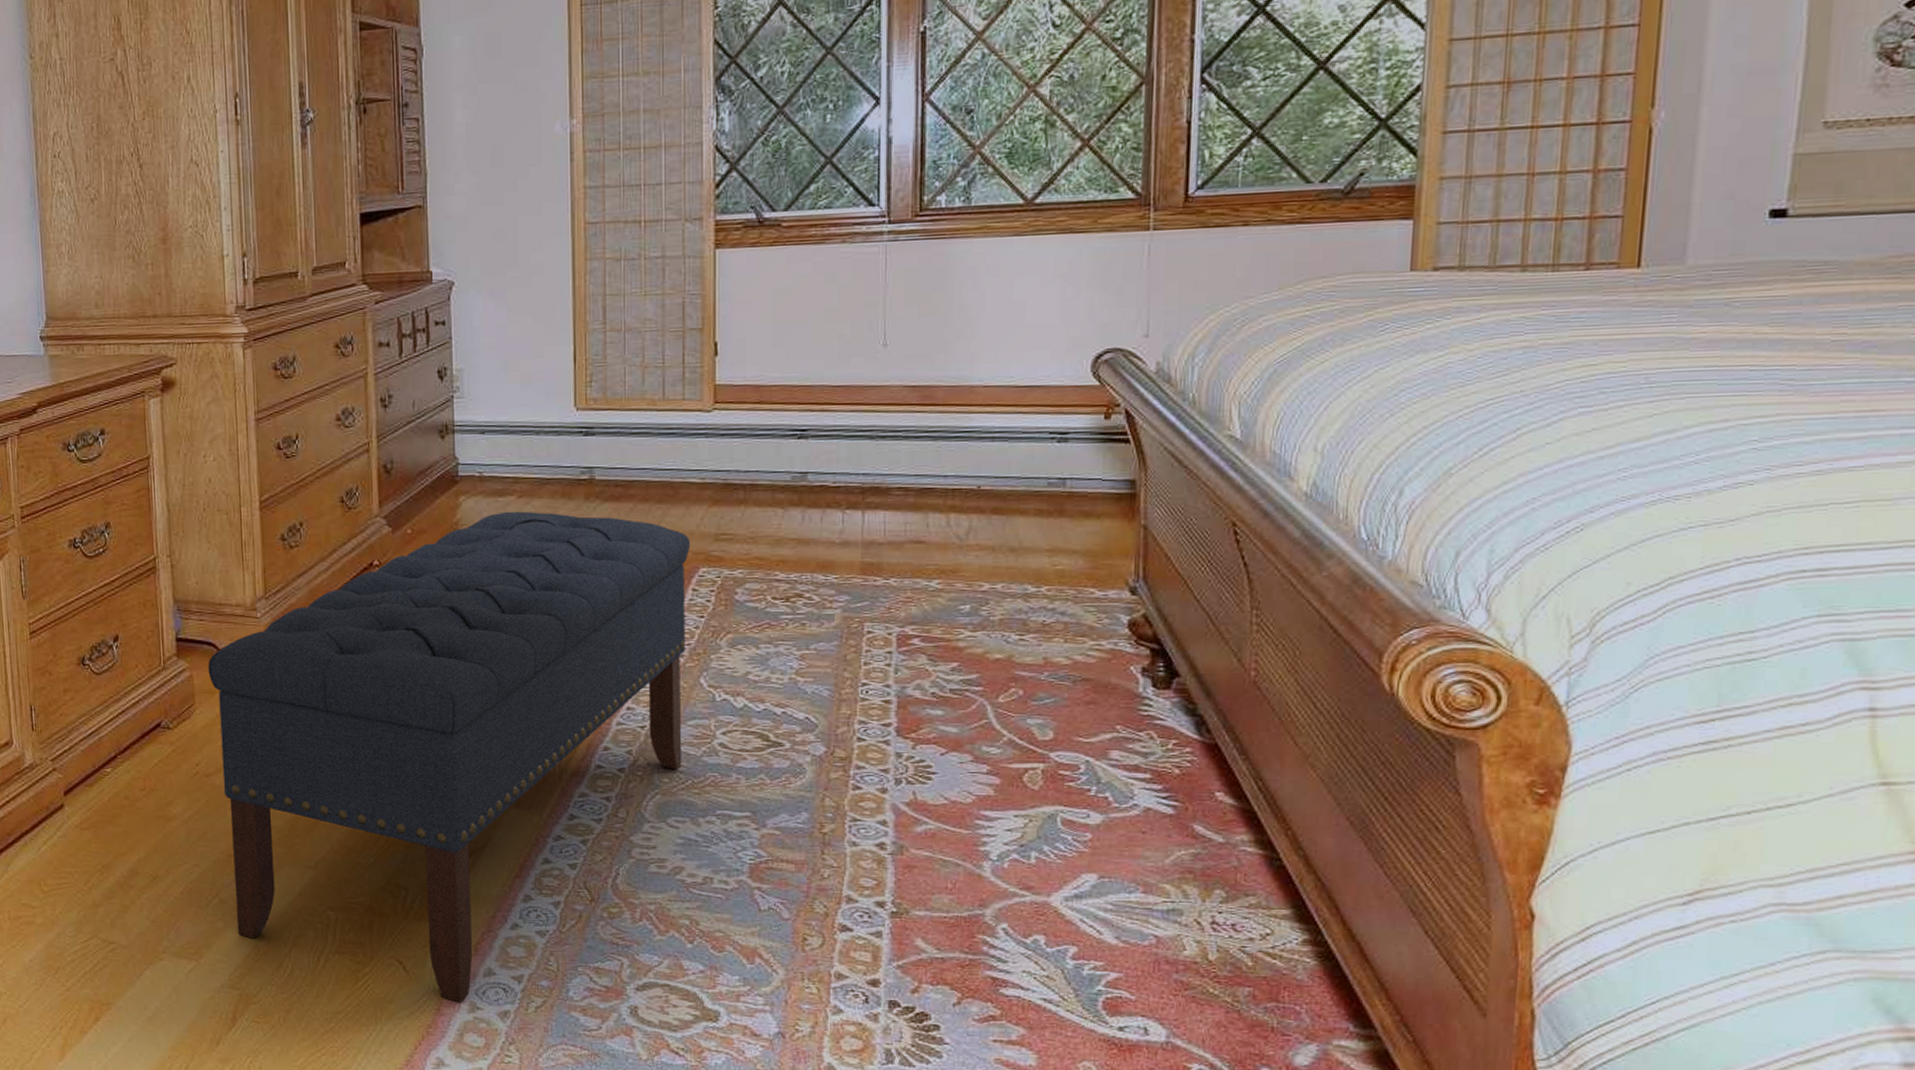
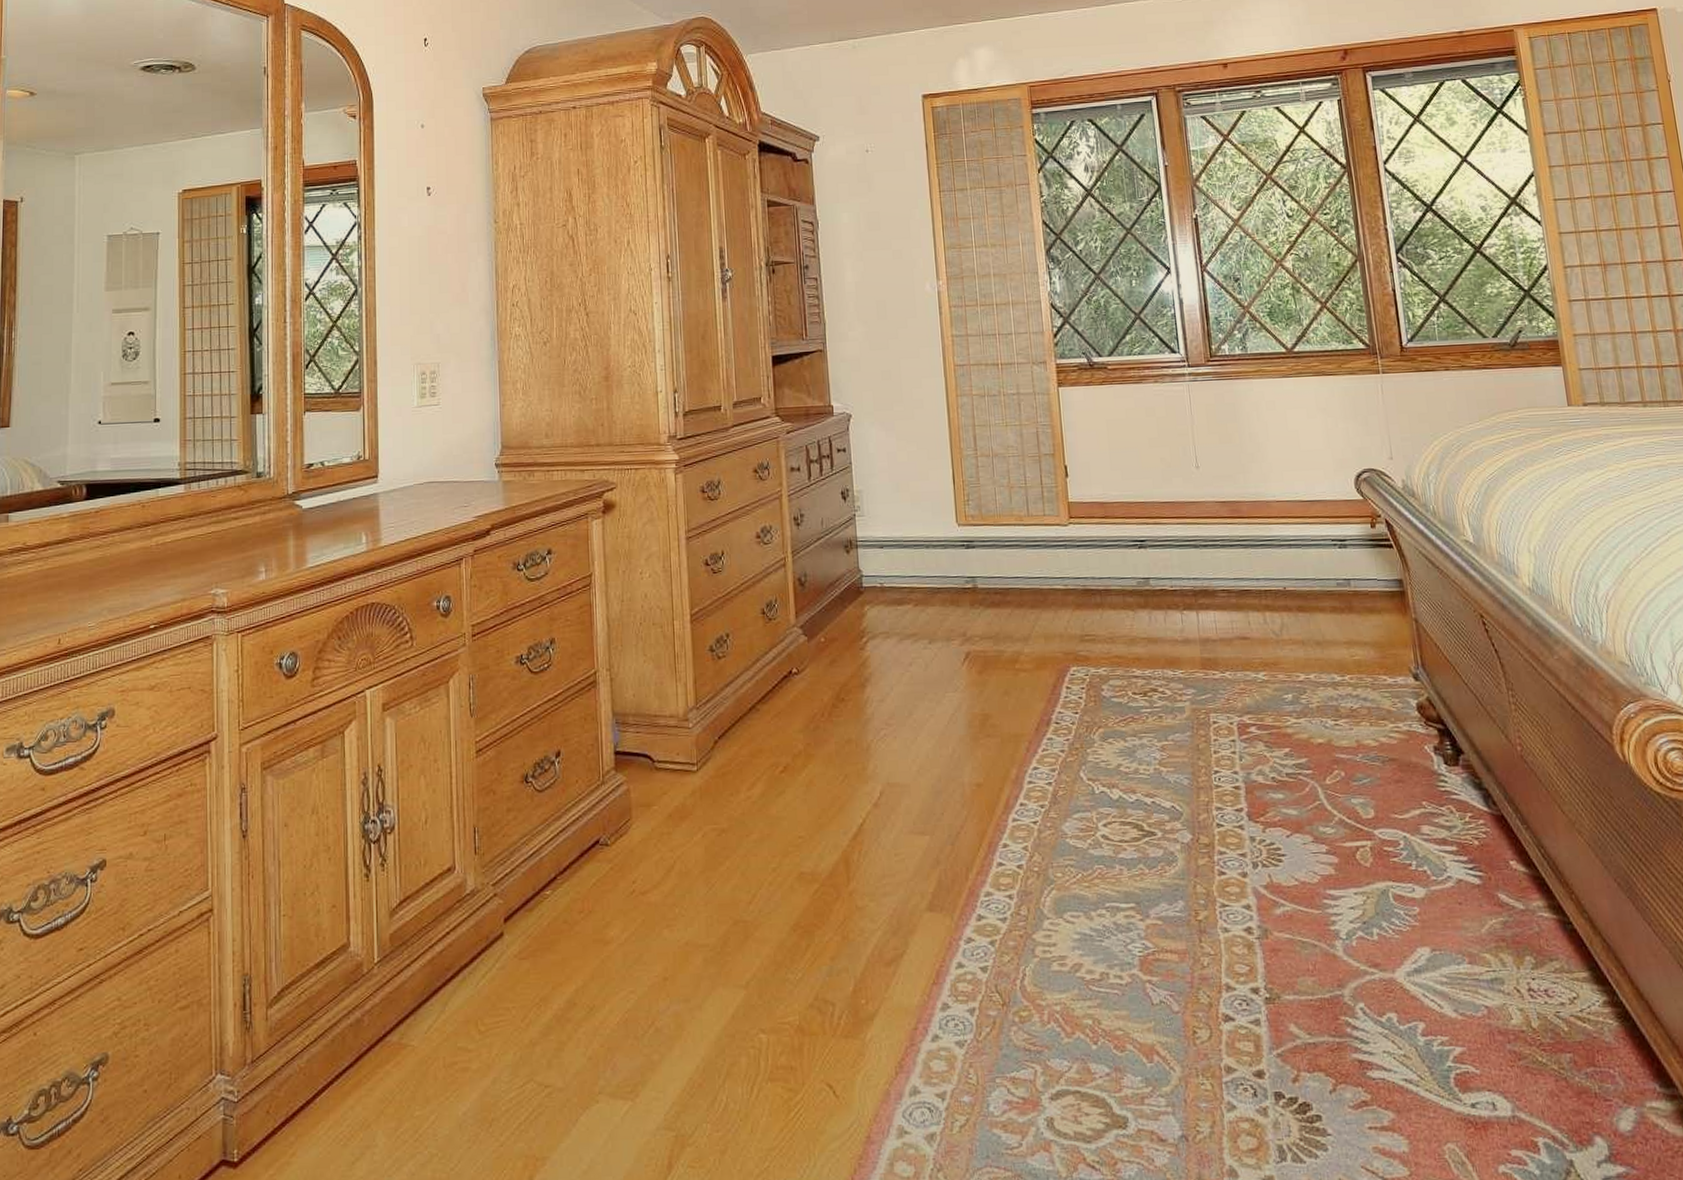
bench: present [207,511,691,1003] -> none [644,618,1072,1128]

